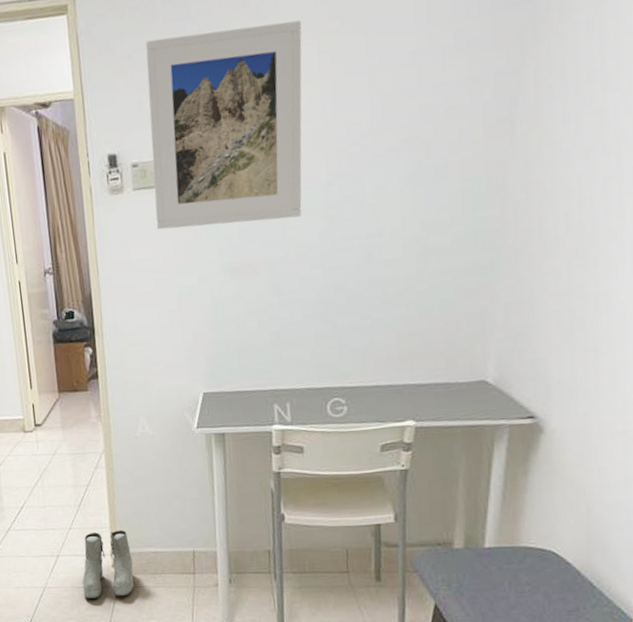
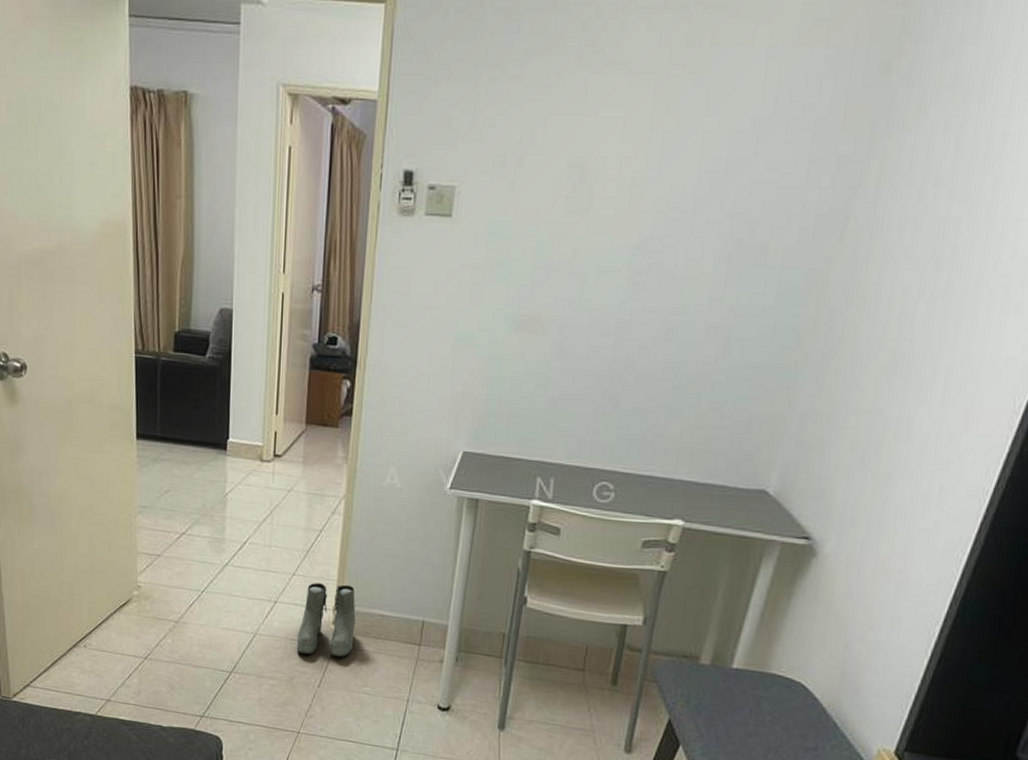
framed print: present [145,20,302,230] -> none [444,50,642,277]

